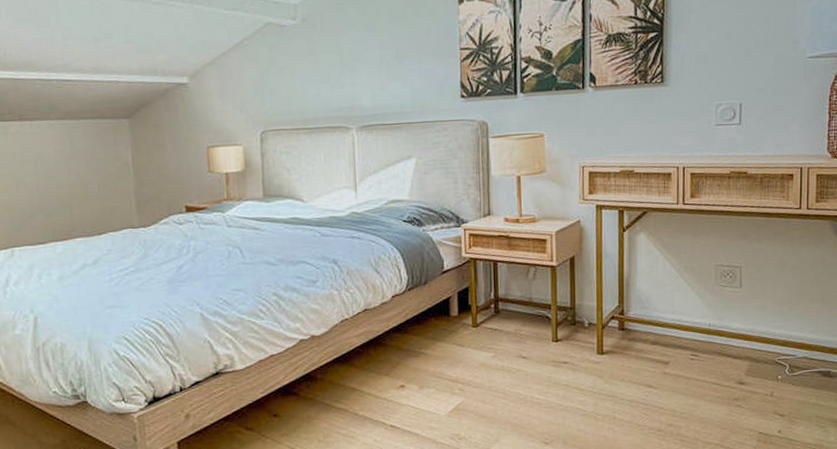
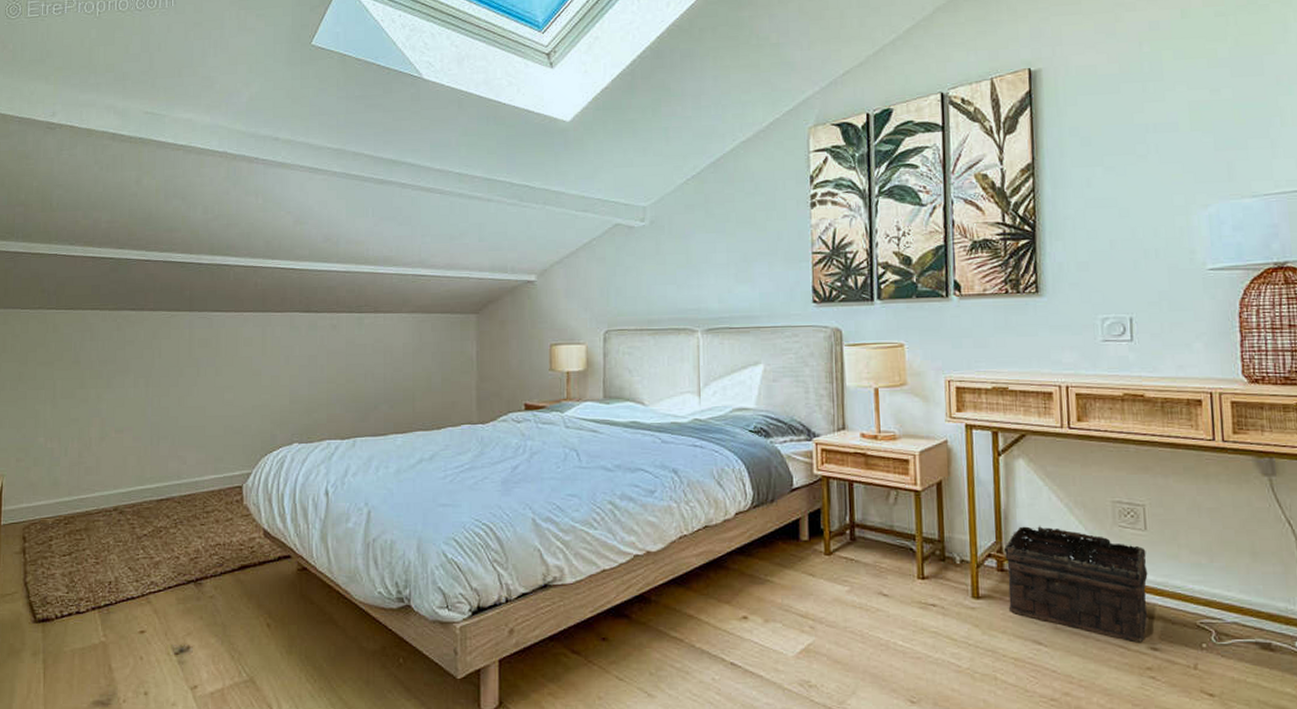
basket: none [624,289,740,380] -> present [1003,525,1148,643]

